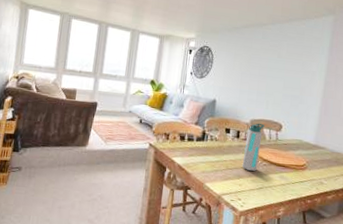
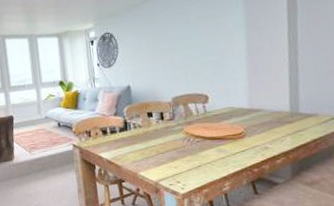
water bottle: present [242,123,265,171] -> none [171,99,191,151]

